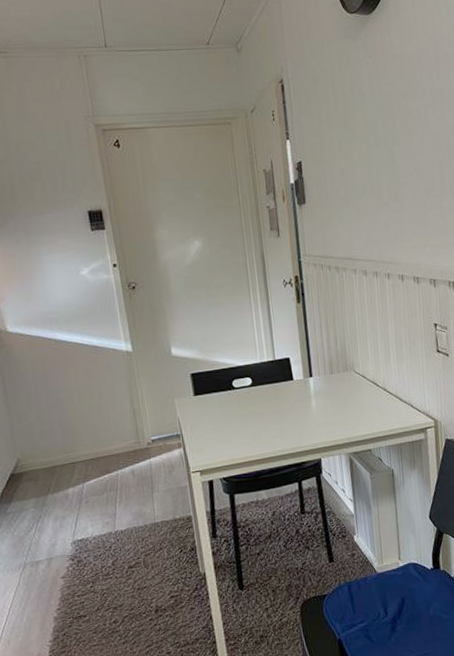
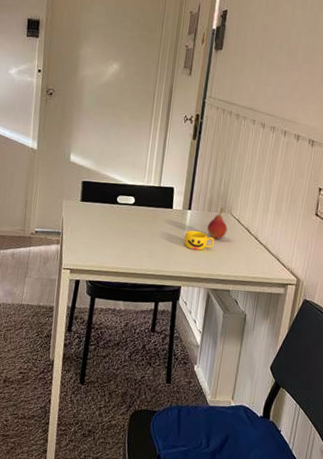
cup: none [312,396,345,418] -> present [184,230,215,251]
fruit: none [333,366,354,401] -> present [207,207,228,240]

